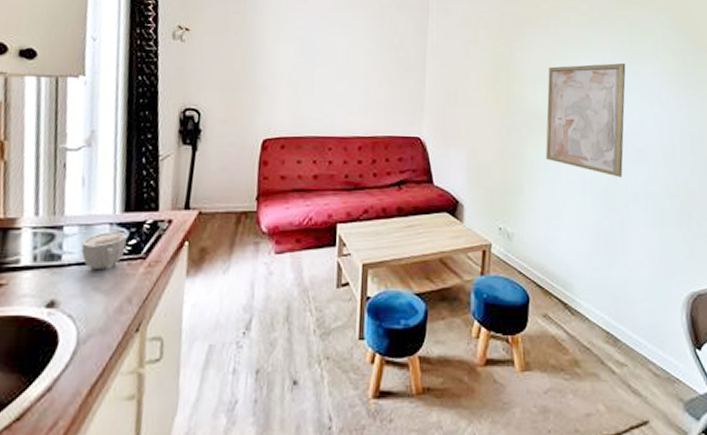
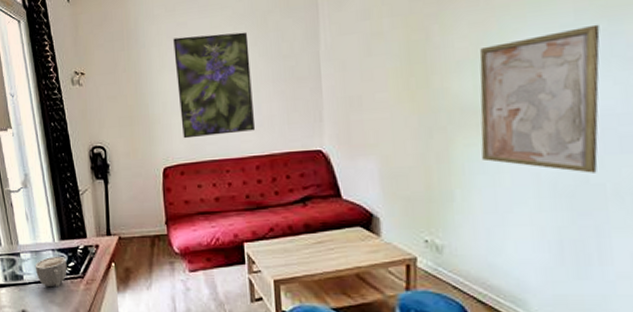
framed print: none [289,11,365,112] -> present [173,31,256,139]

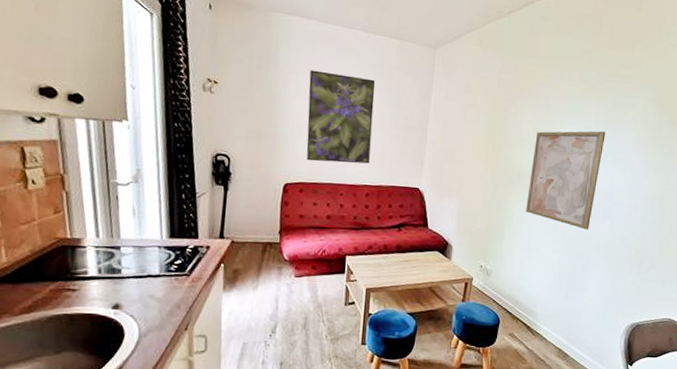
mug: present [35,256,67,288] -> none [136,253,174,283]

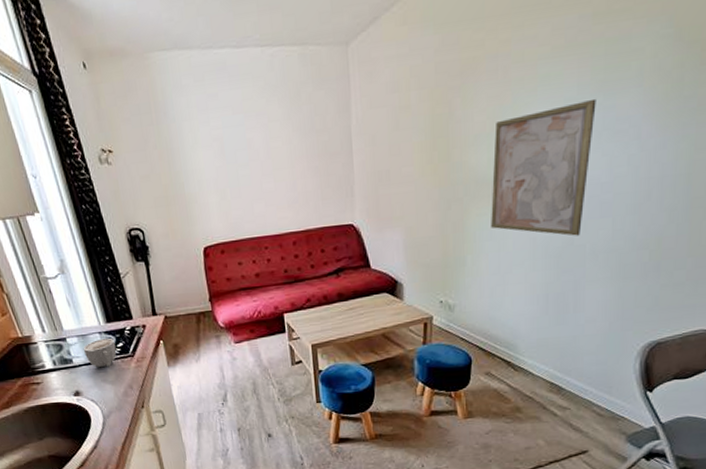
mug: none [136,253,174,283] -> present [83,337,117,367]
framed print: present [306,70,376,164] -> none [204,104,292,218]

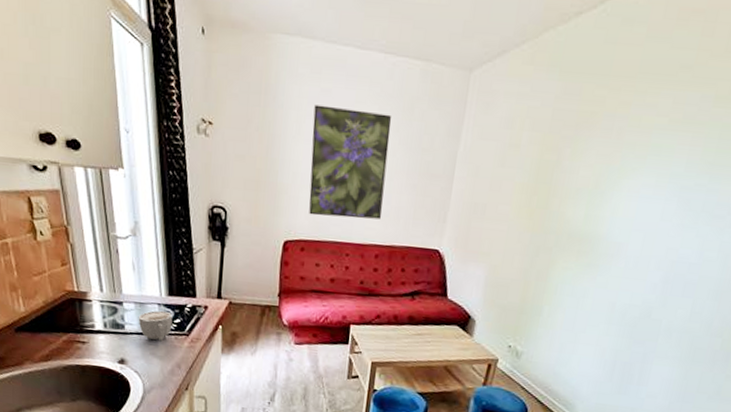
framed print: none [204,104,292,218] -> present [309,104,392,220]
wall art: present [491,98,596,236] -> none [574,178,702,310]

